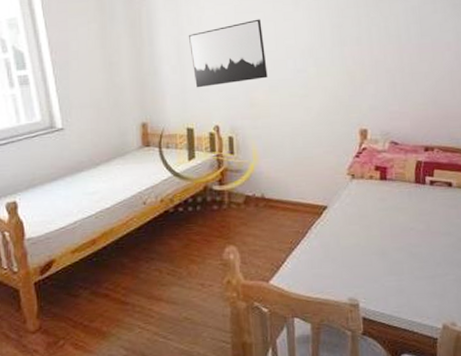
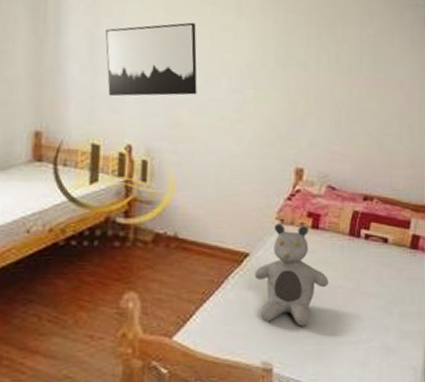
teddy bear: none [333,177,401,266] -> present [254,223,329,326]

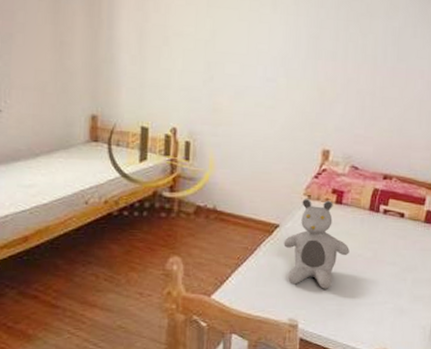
wall art: present [105,22,197,97] -> none [153,16,236,84]

